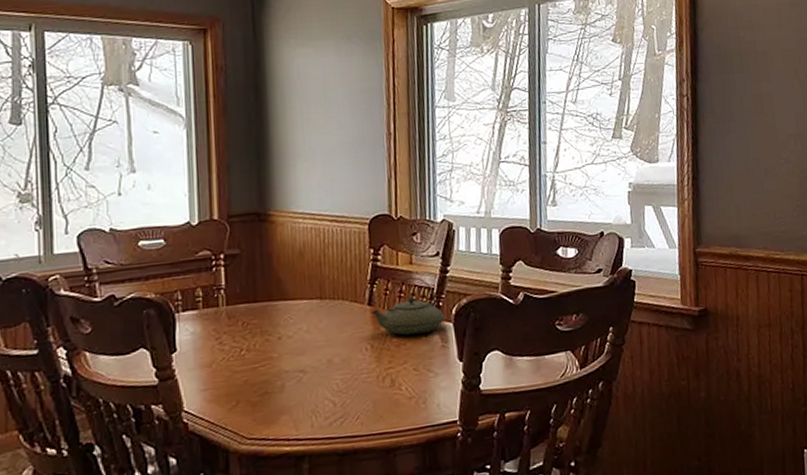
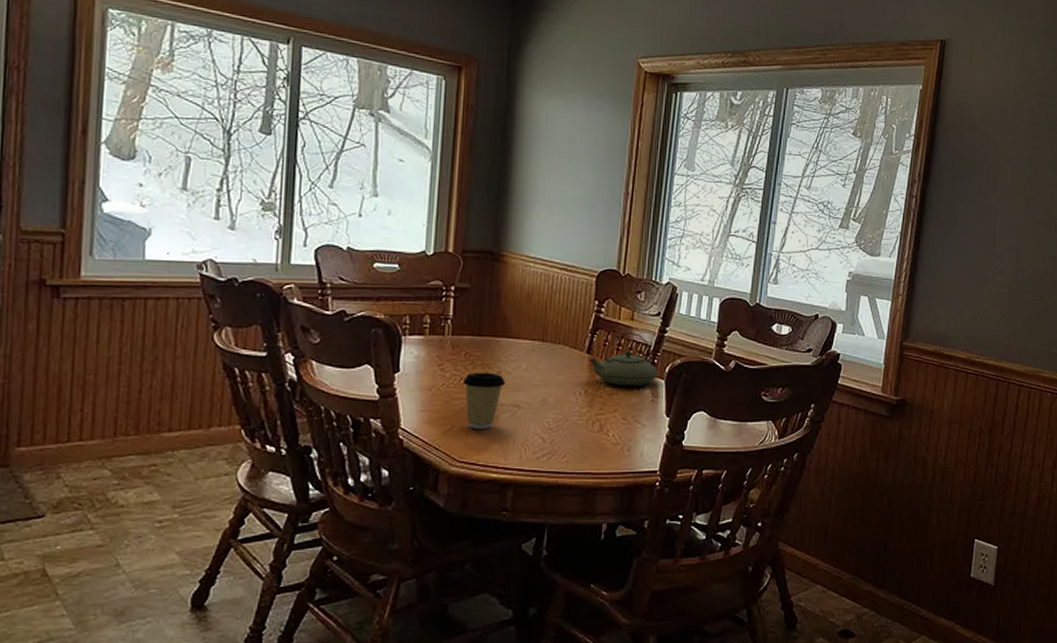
coffee cup: none [243,339,287,402] -> present [463,372,505,429]

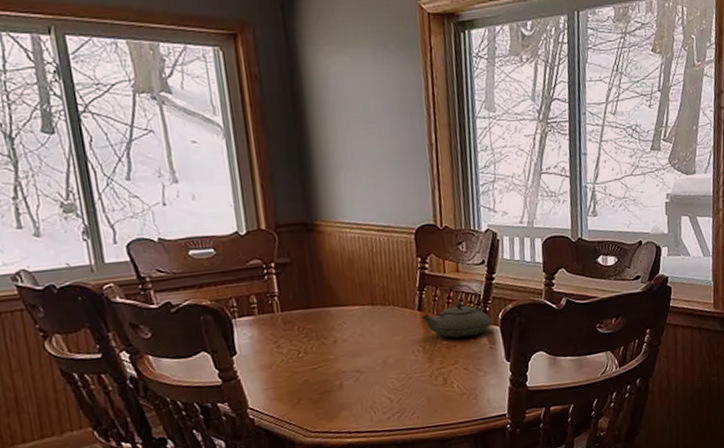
coffee cup: present [463,372,505,429] -> none [301,342,343,399]

